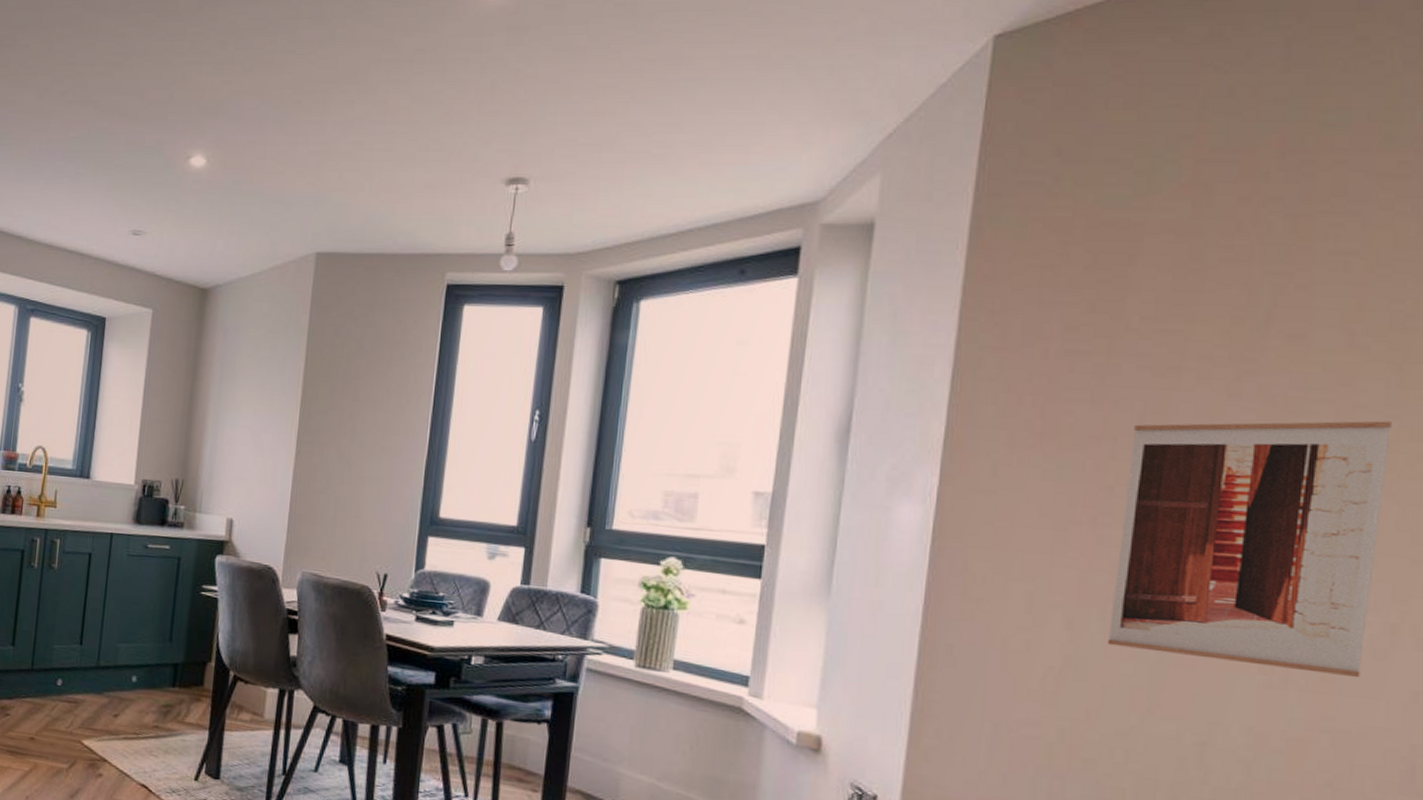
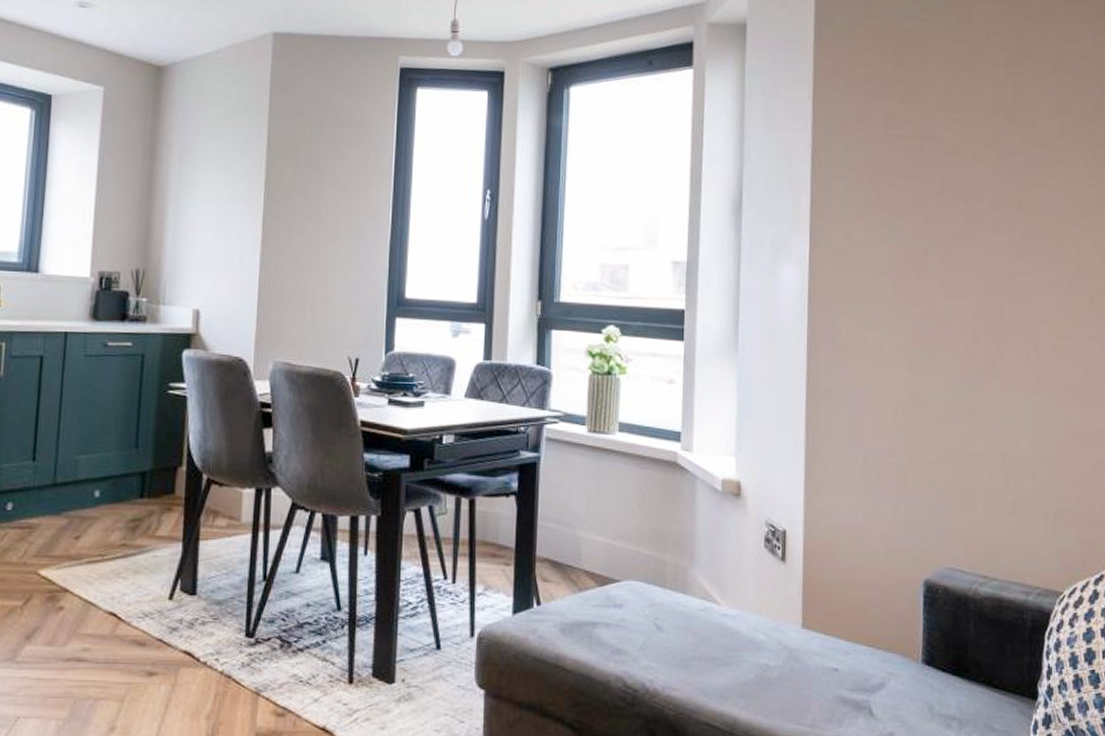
wall art: present [1107,420,1392,678] -> none [934,189,1093,392]

